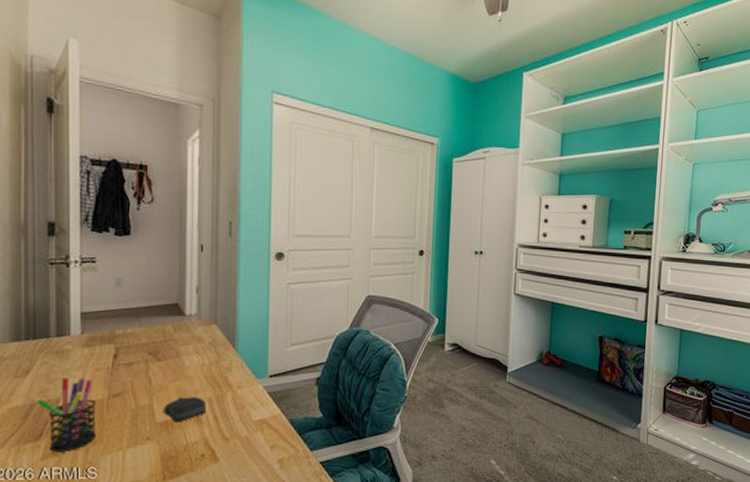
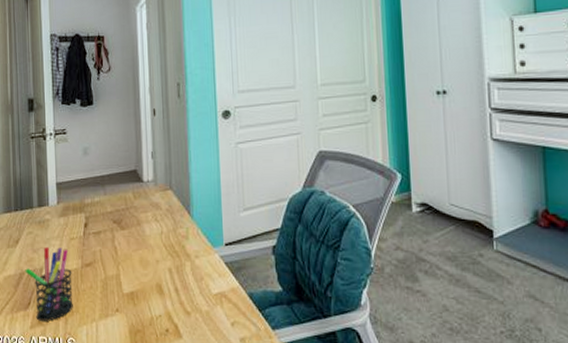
computer mouse: present [164,397,206,423] -> none [129,267,167,294]

